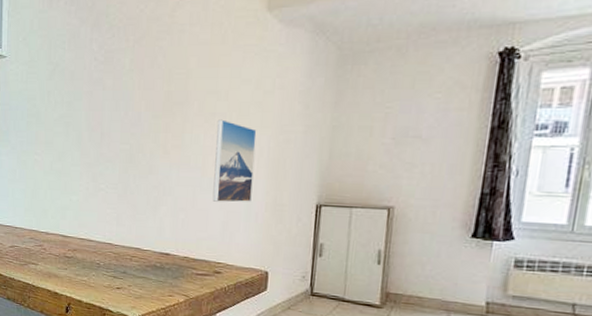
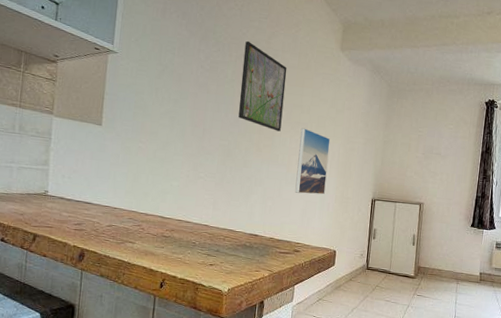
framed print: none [140,18,197,127] -> present [238,40,287,132]

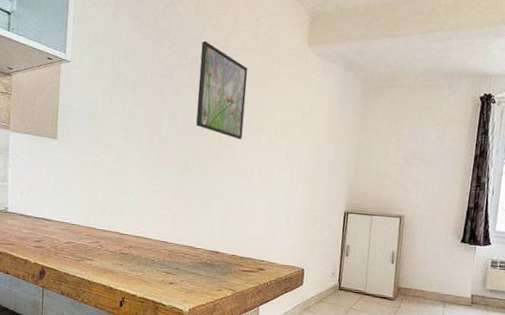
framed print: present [295,128,331,195] -> none [258,134,297,208]

